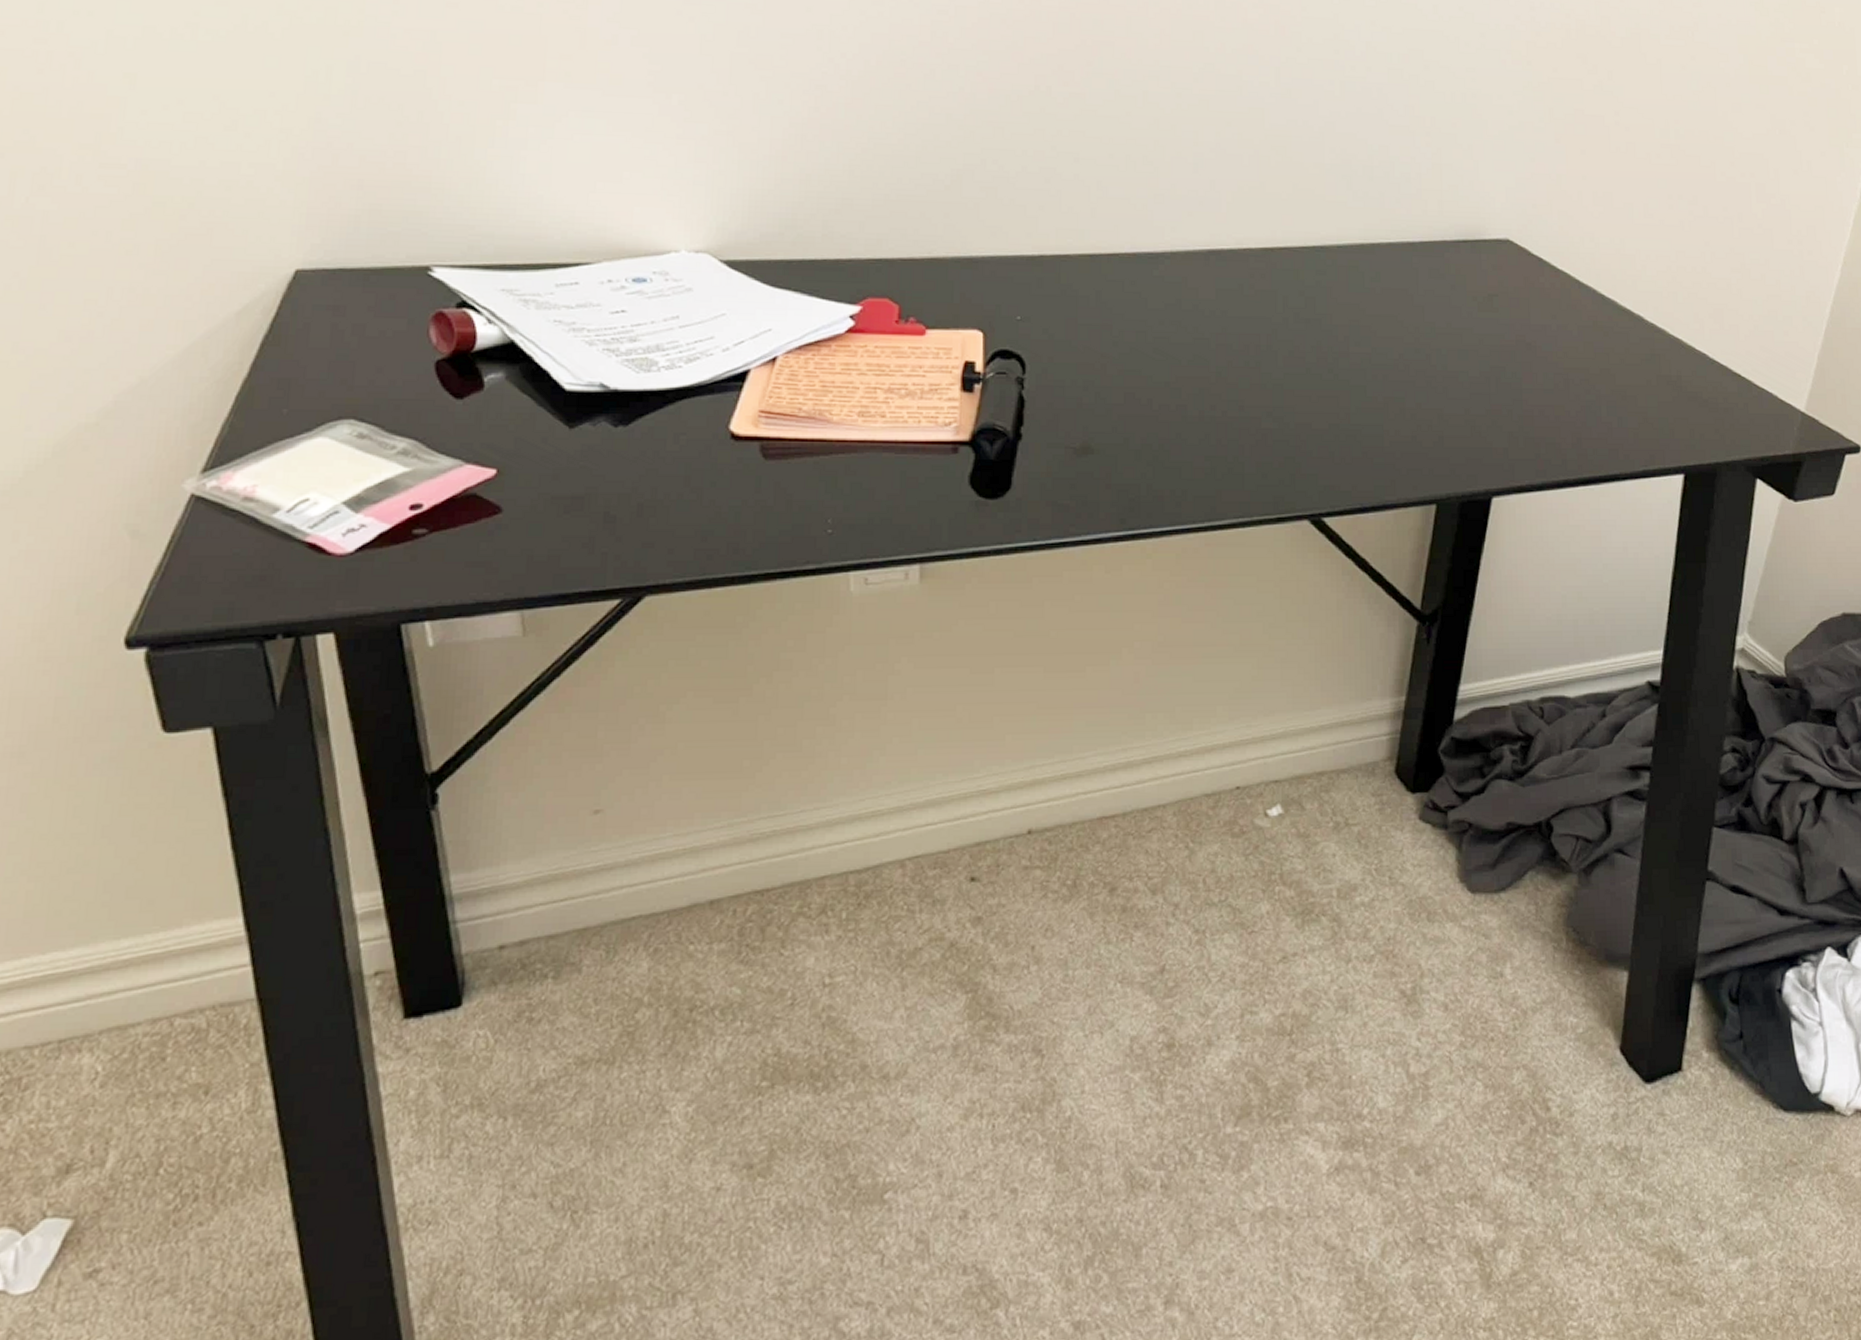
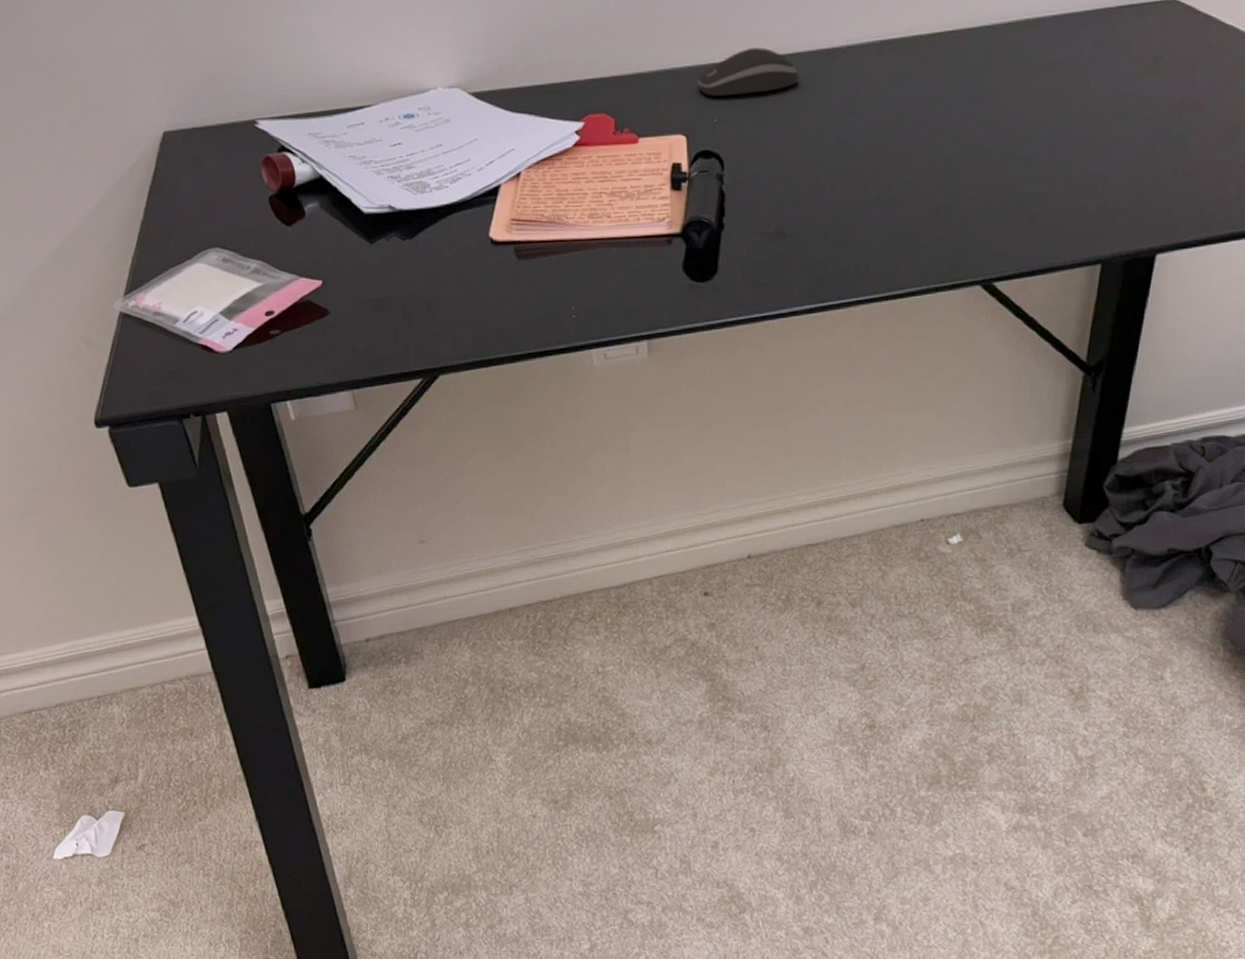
computer mouse: none [1000,243,1116,293] -> present [697,47,798,97]

